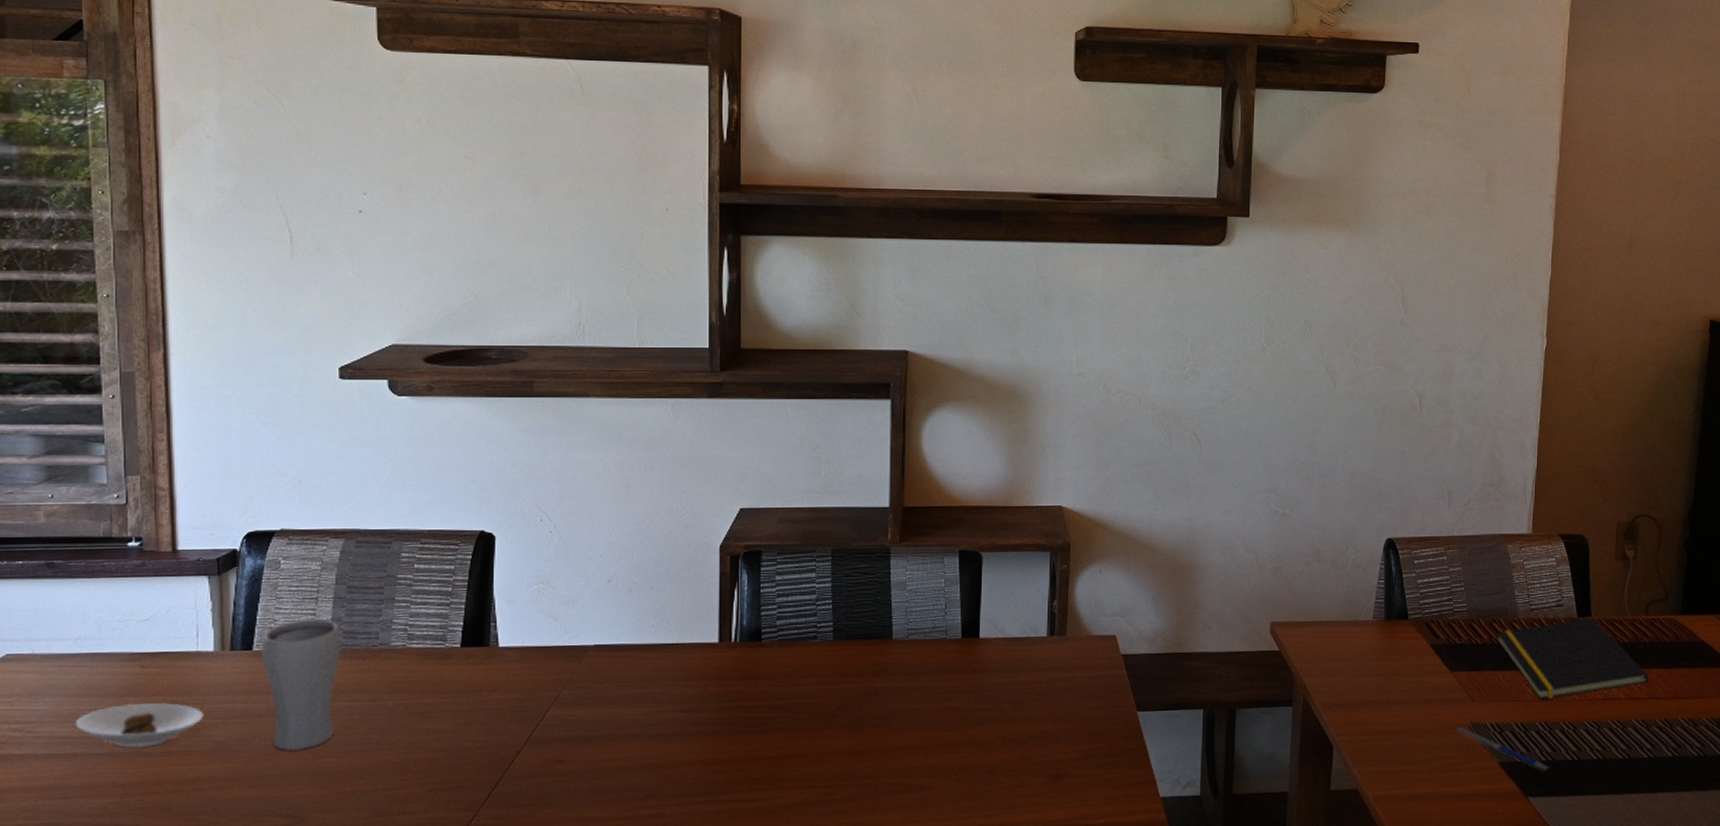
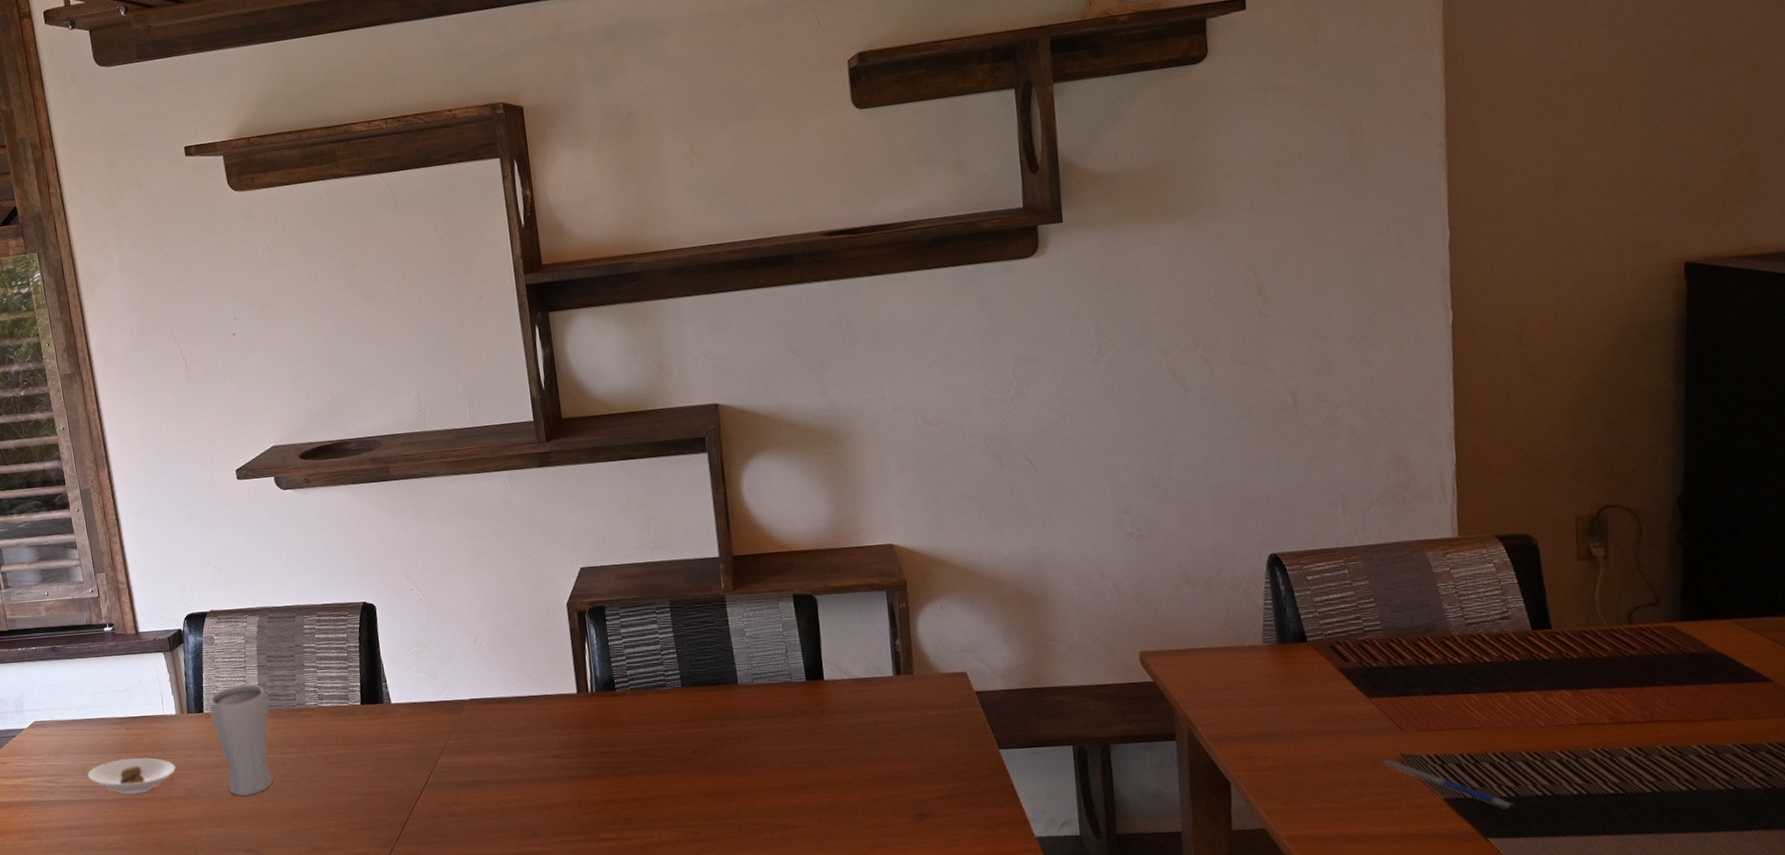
notepad: present [1497,618,1649,700] -> none [1424,630,1643,727]

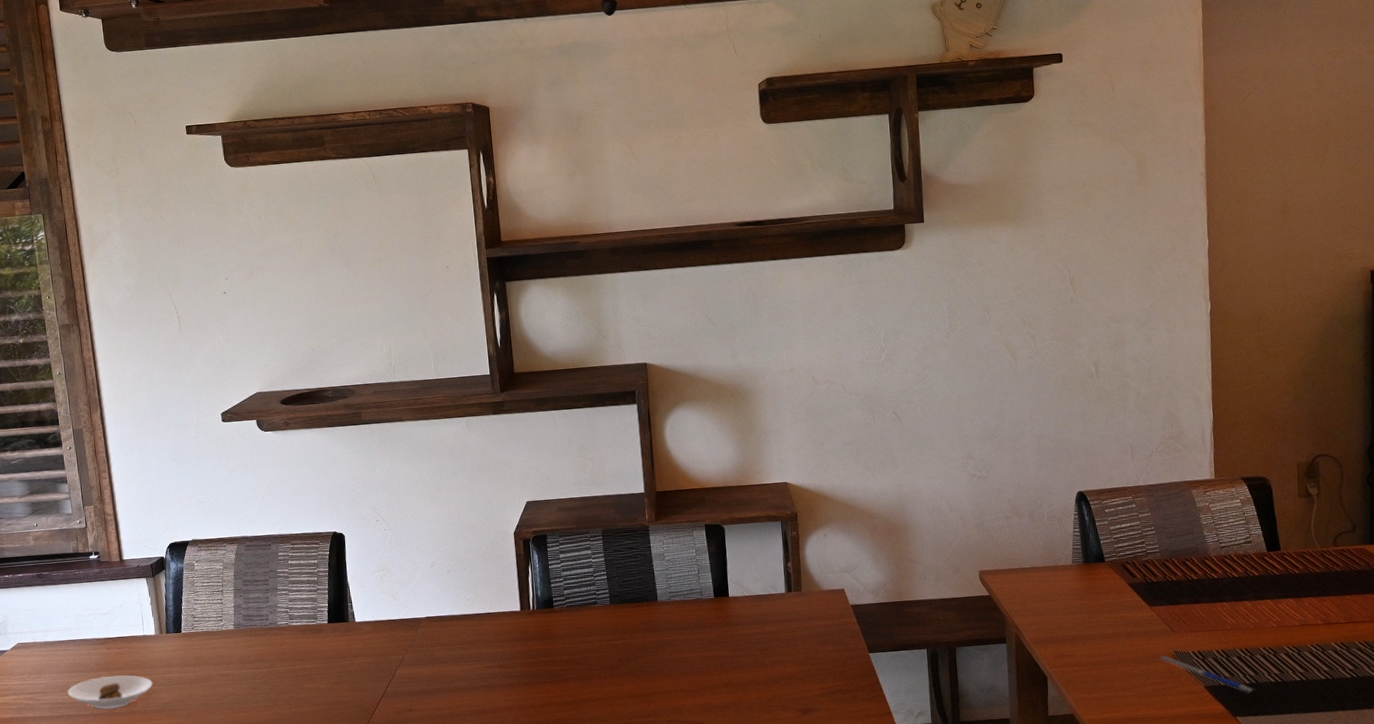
drinking glass: present [209,684,272,797] -> none [187,606,244,709]

